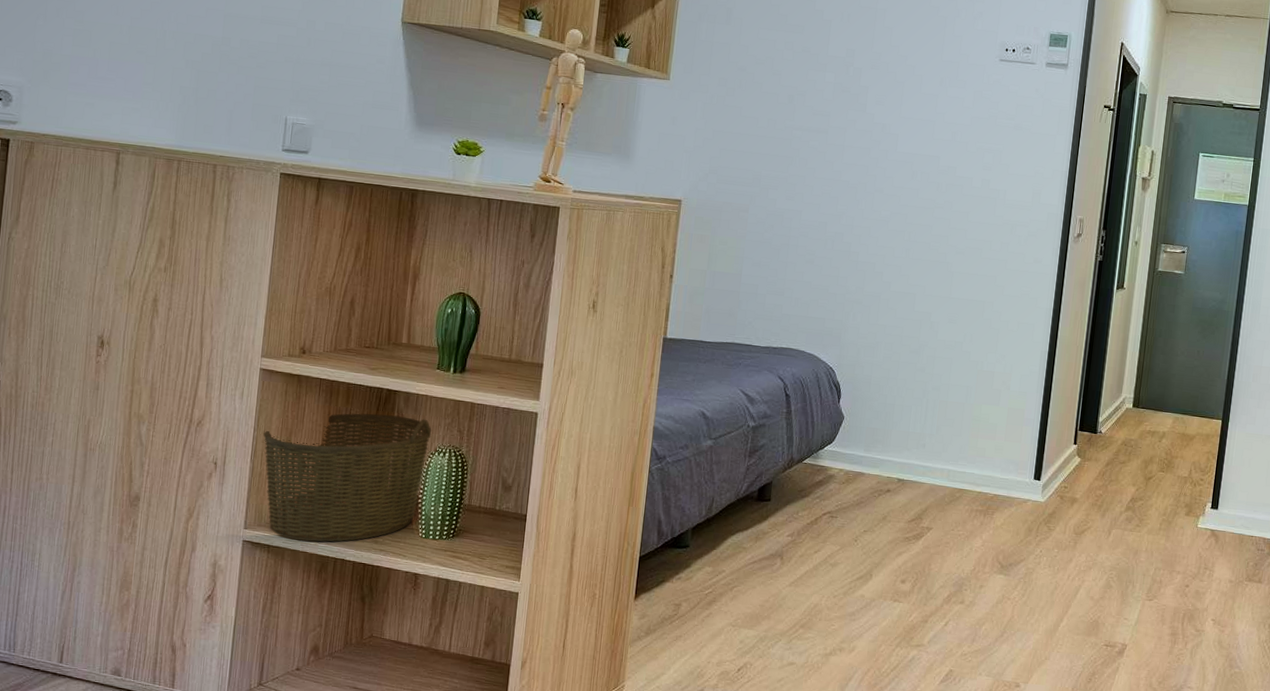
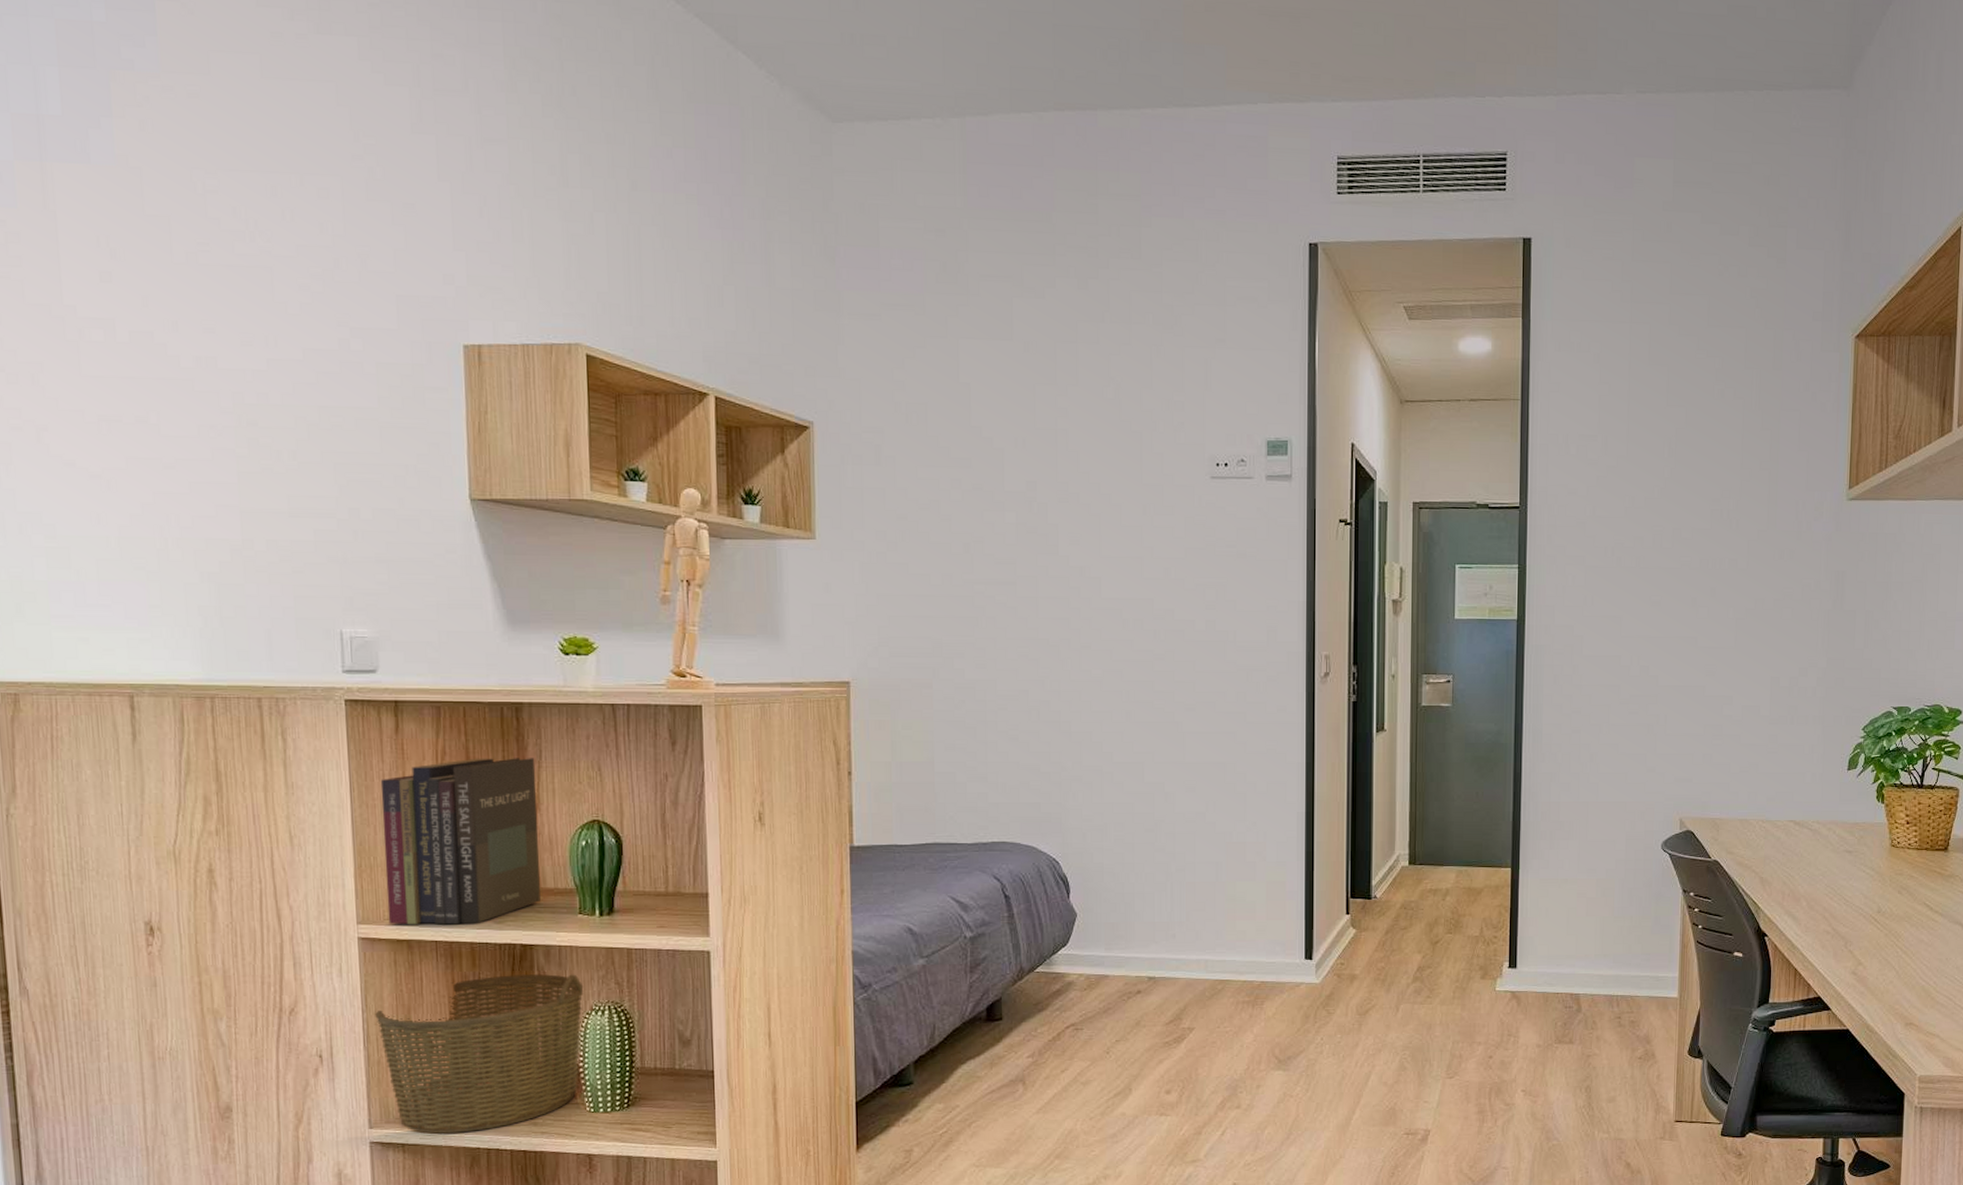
books: none [286,231,421,368] -> present [380,758,540,925]

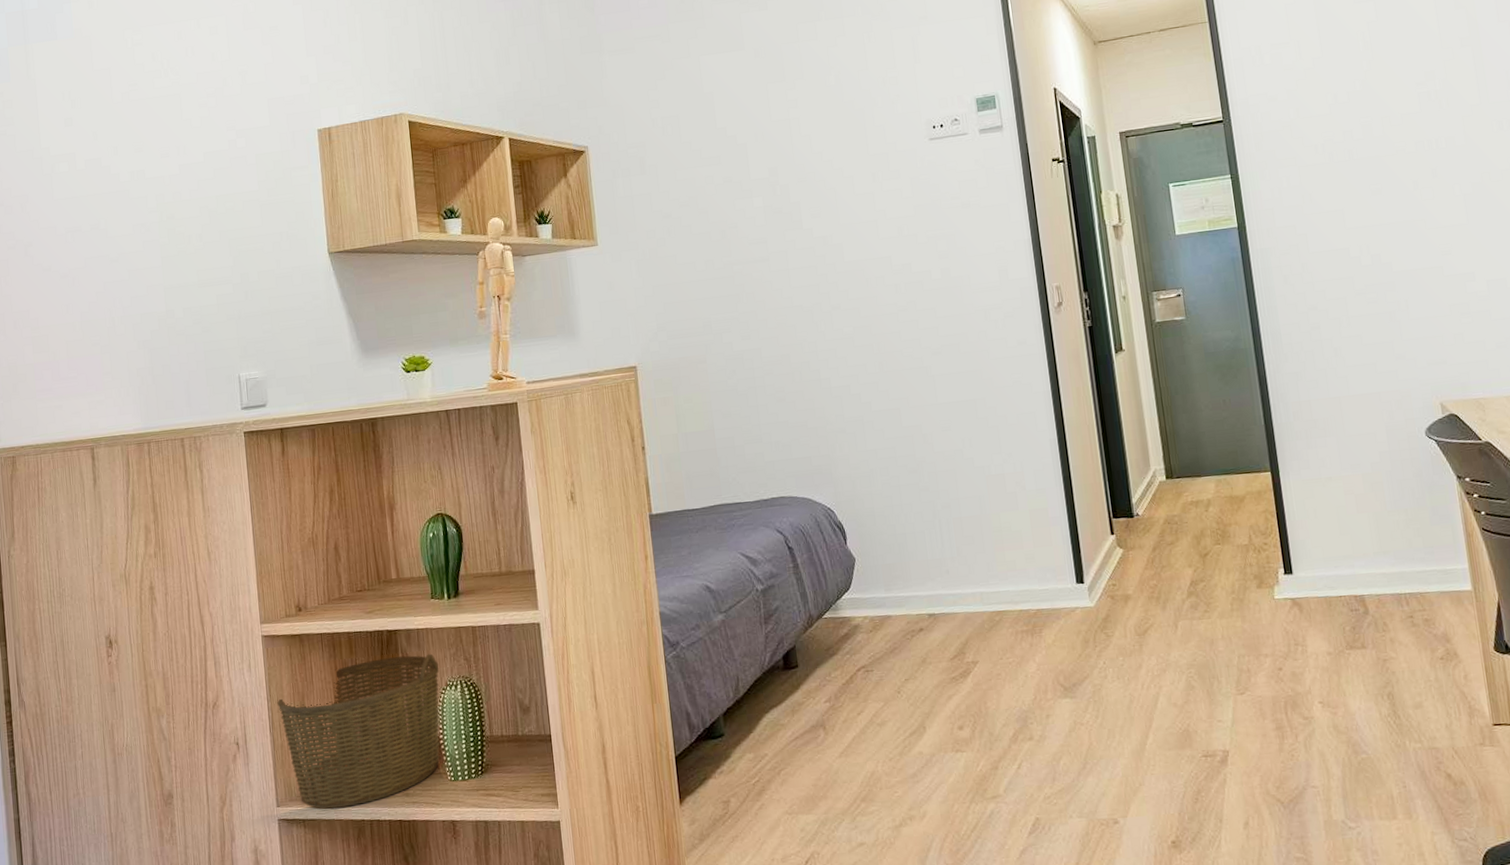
books: present [380,758,540,925] -> none [273,464,400,622]

